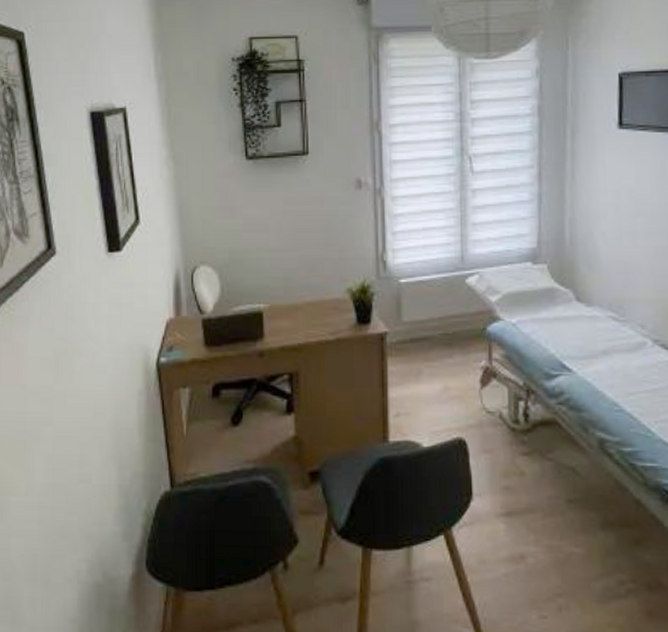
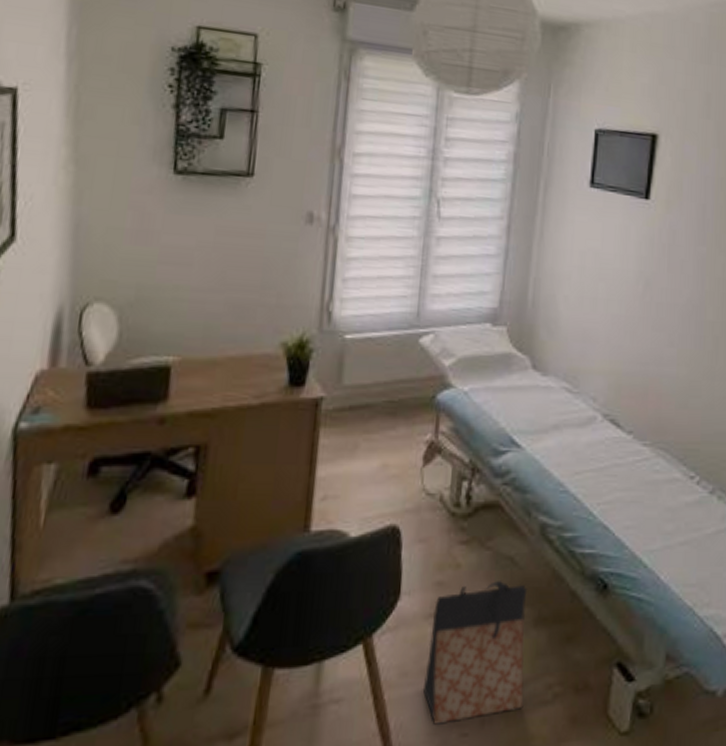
bag: none [501,487,598,606] -> present [422,579,528,725]

